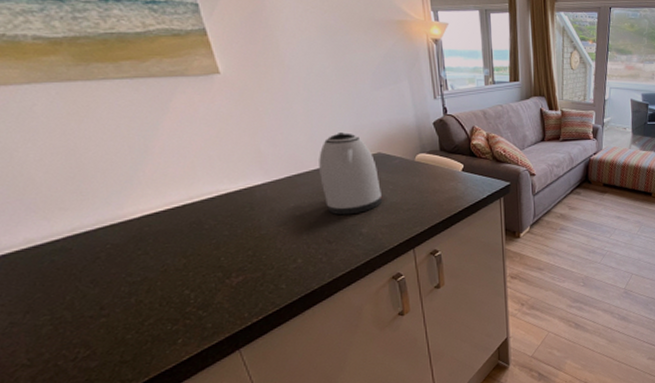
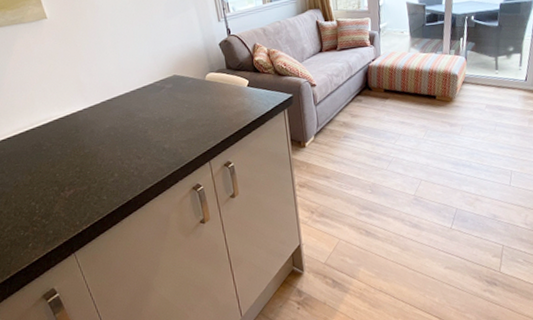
kettle: present [319,133,383,215] -> none [126,59,181,133]

